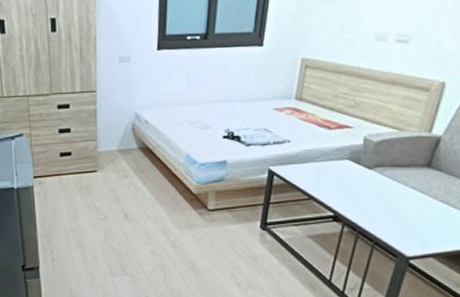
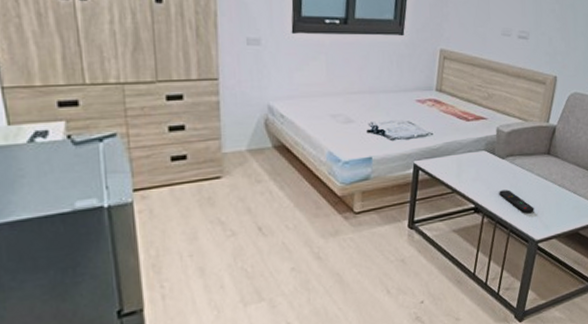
remote control: none [363,201,407,228] -> present [499,189,534,214]

